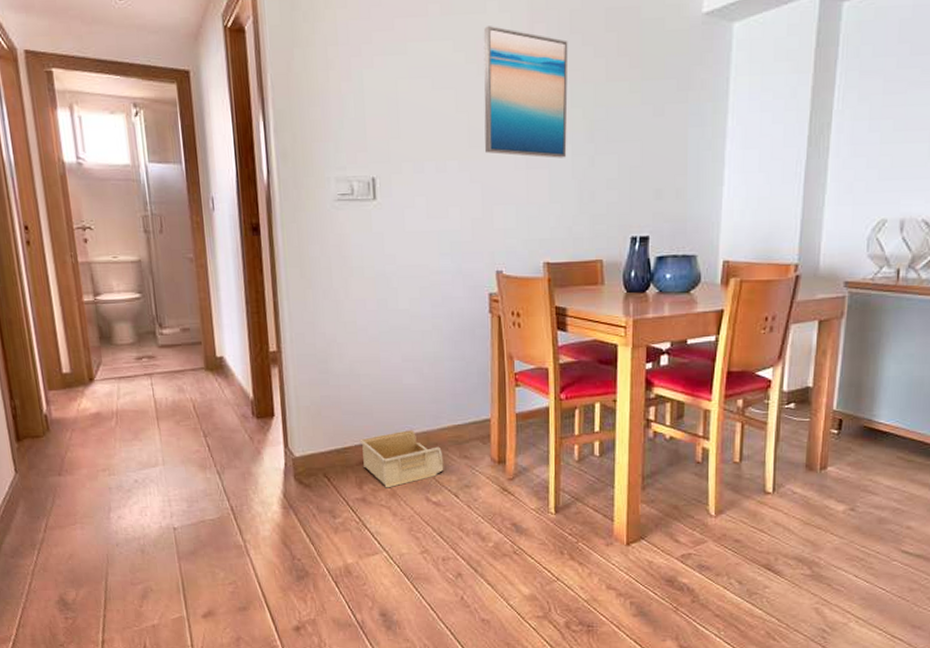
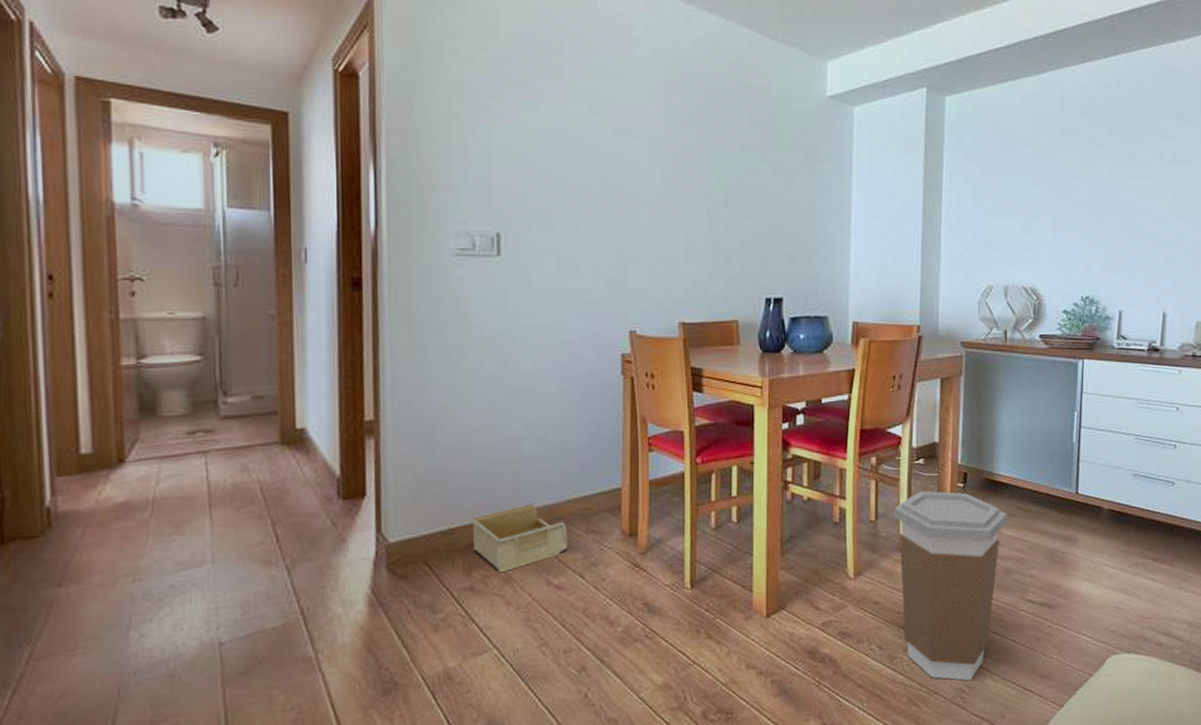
wall art: present [483,26,568,158] -> none [619,92,703,221]
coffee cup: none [760,435,886,623] -> present [894,490,1007,681]

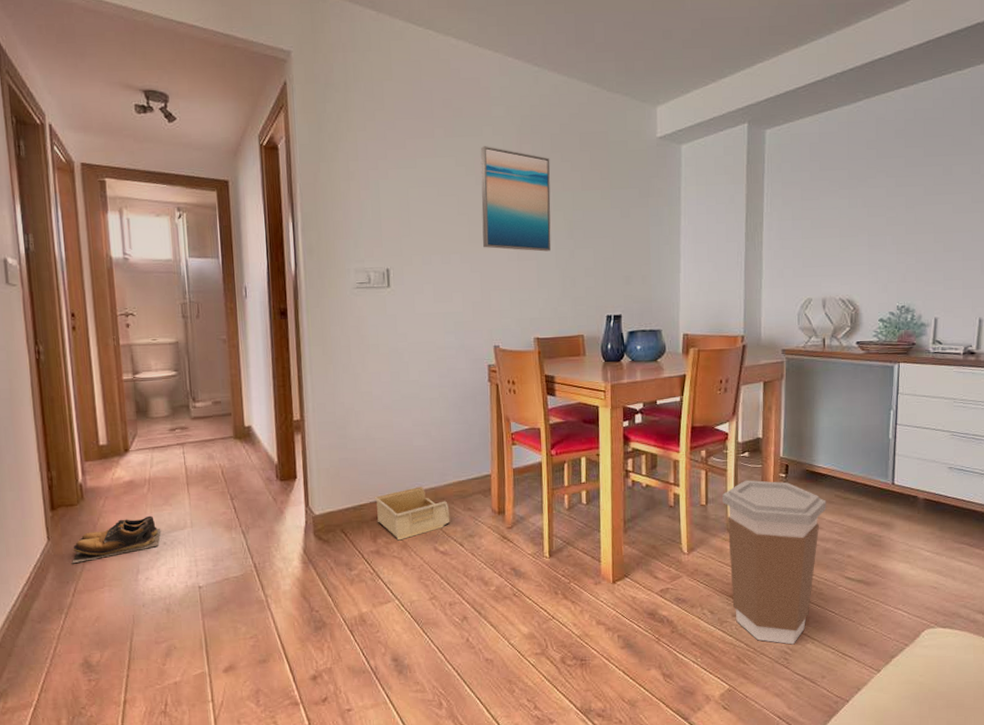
shoes: none [27,549,167,619] -> present [72,515,161,564]
wall art: none [619,92,703,221] -> present [480,146,551,252]

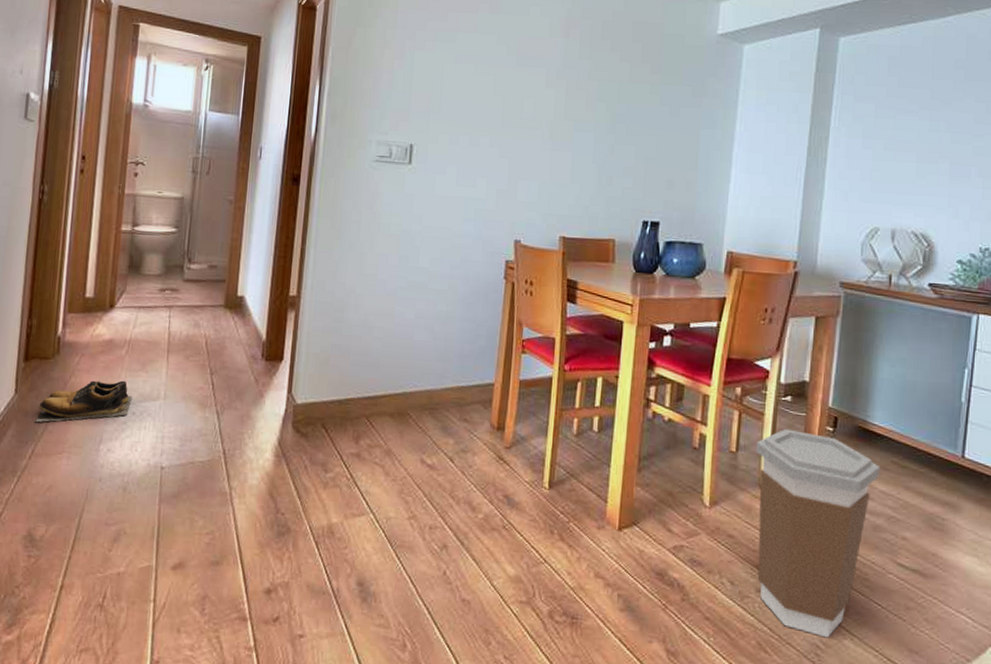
storage bin: present [374,487,450,541] -> none [363,387,444,446]
wall art: present [480,146,551,252] -> none [516,26,599,144]

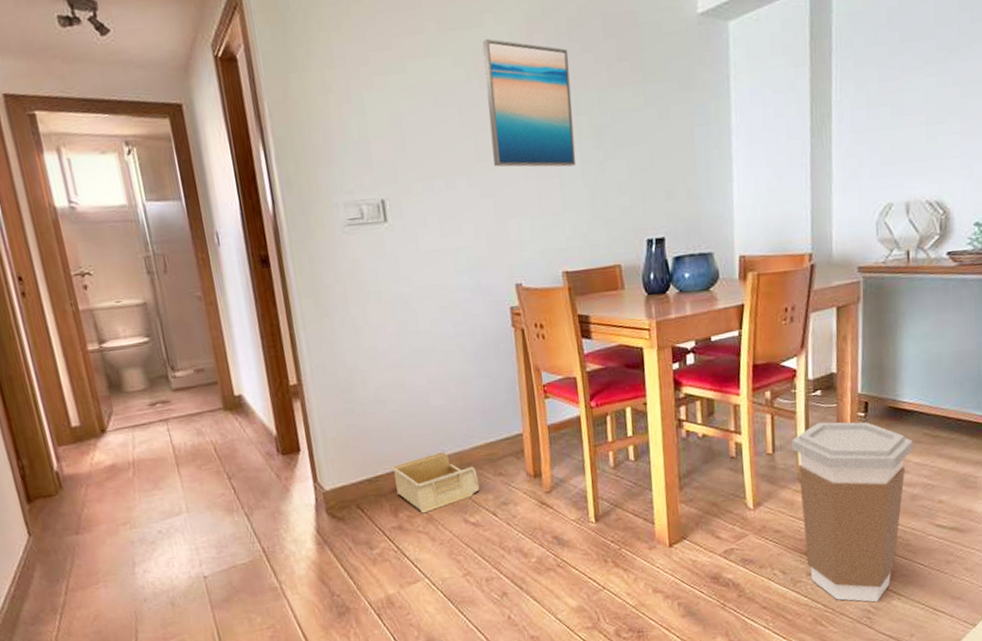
shoes: present [35,380,133,423] -> none [58,502,154,560]
storage bin: none [363,387,444,446] -> present [391,452,480,514]
wall art: none [516,26,599,144] -> present [482,39,576,167]

